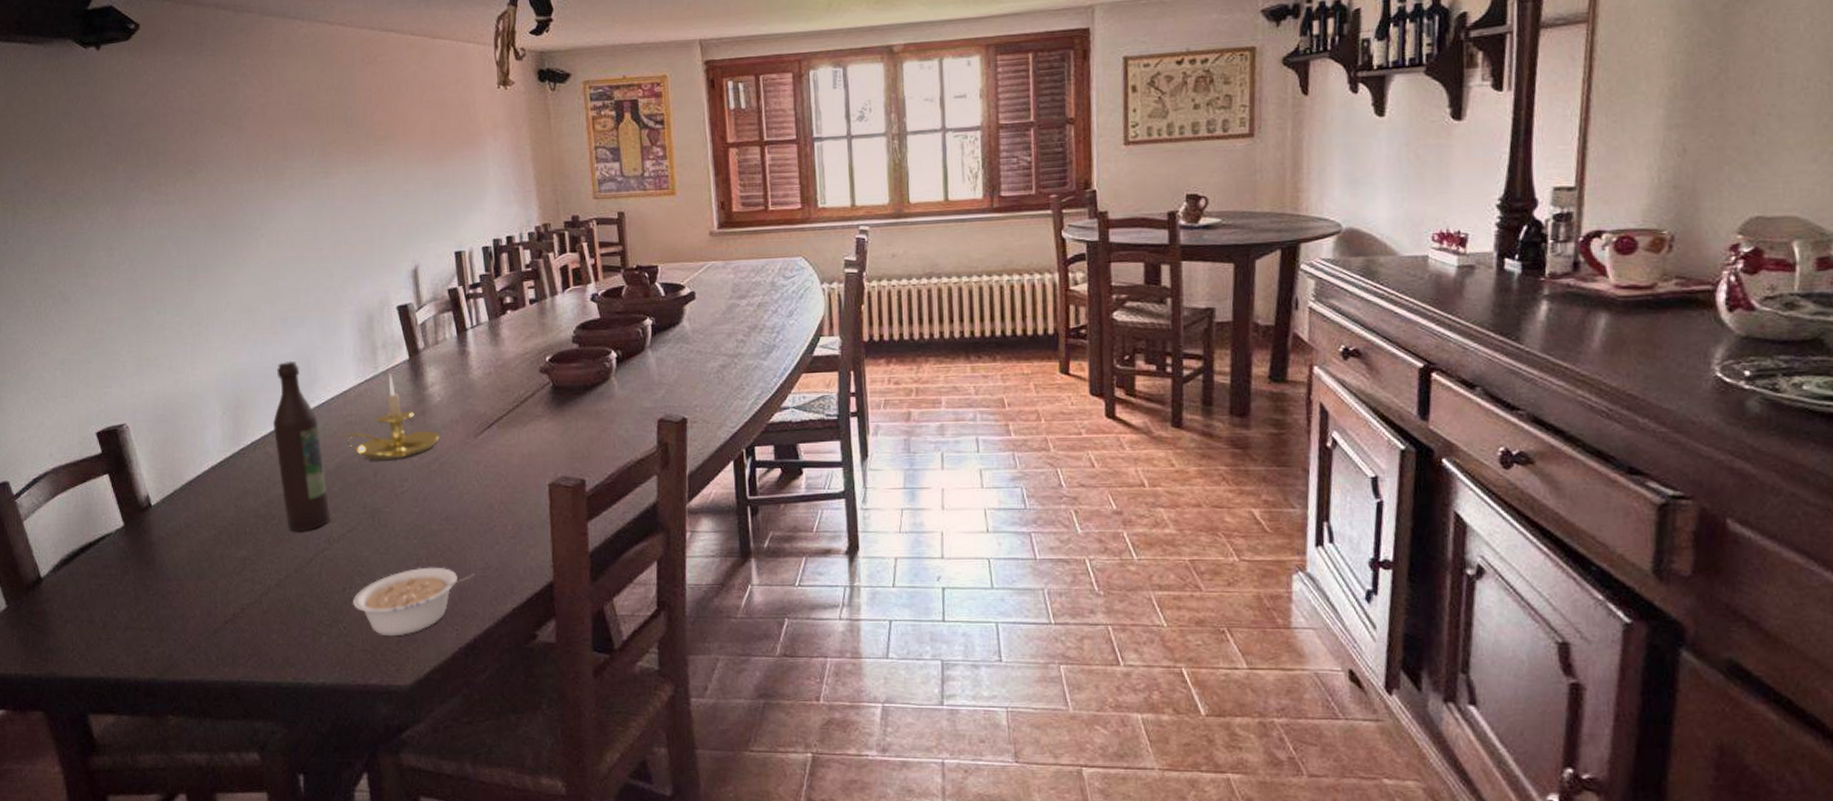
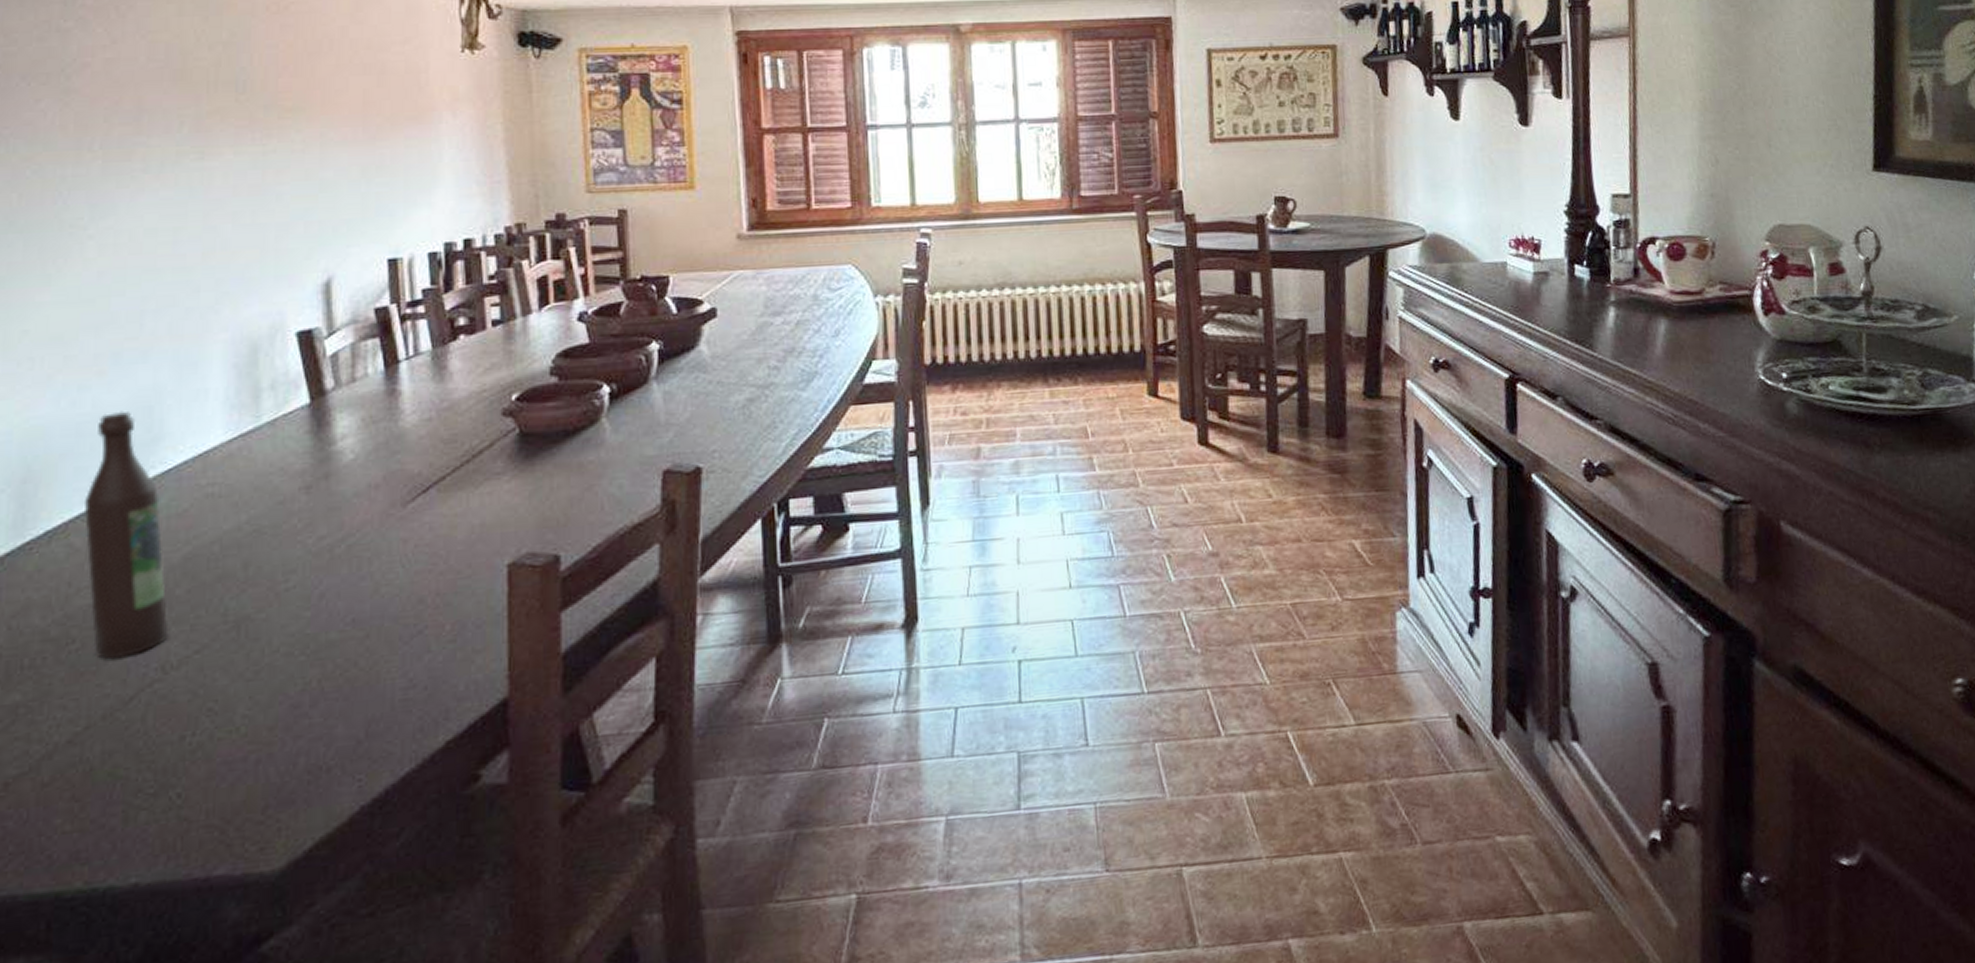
candle holder: present [339,374,440,461] -> none [191,424,351,548]
legume: present [352,567,474,637] -> none [193,691,391,802]

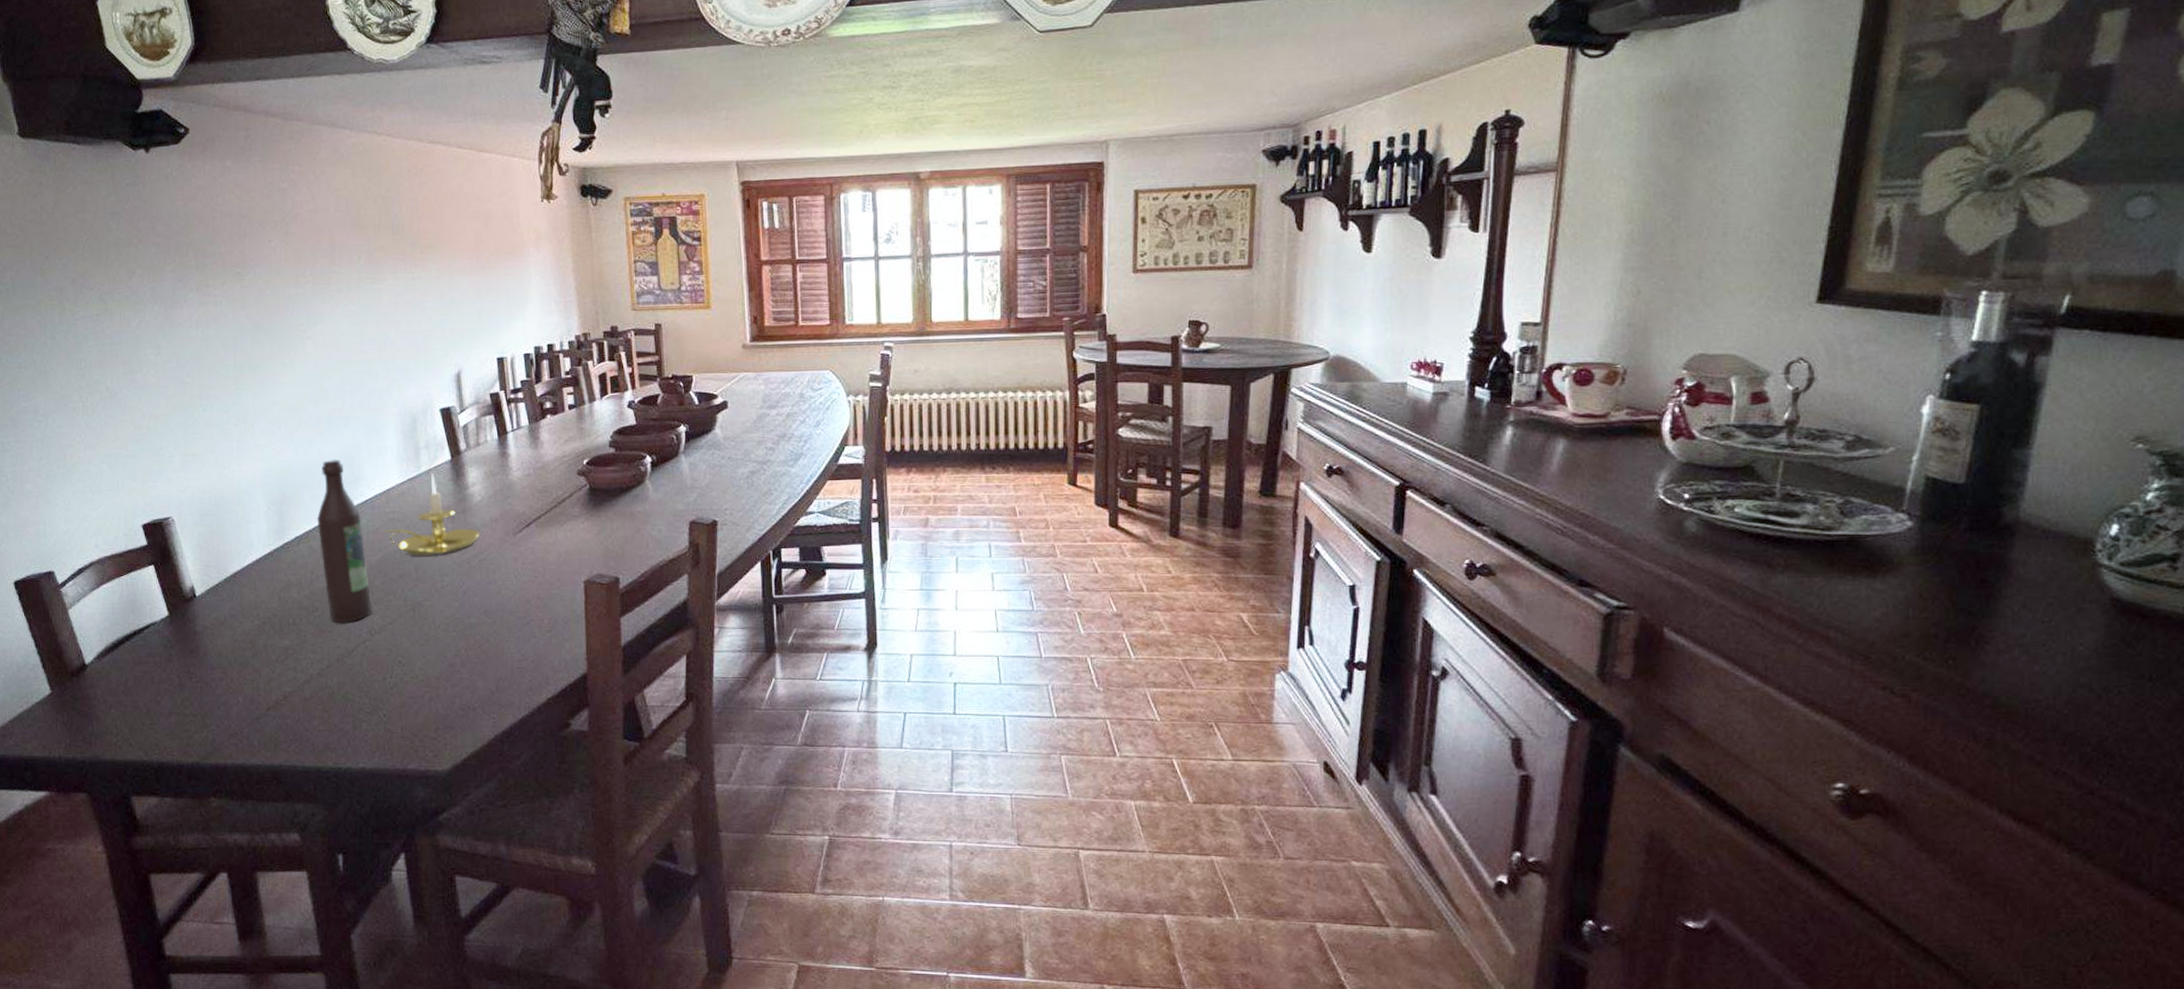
candle holder: none [191,424,351,548] -> present [381,473,480,557]

